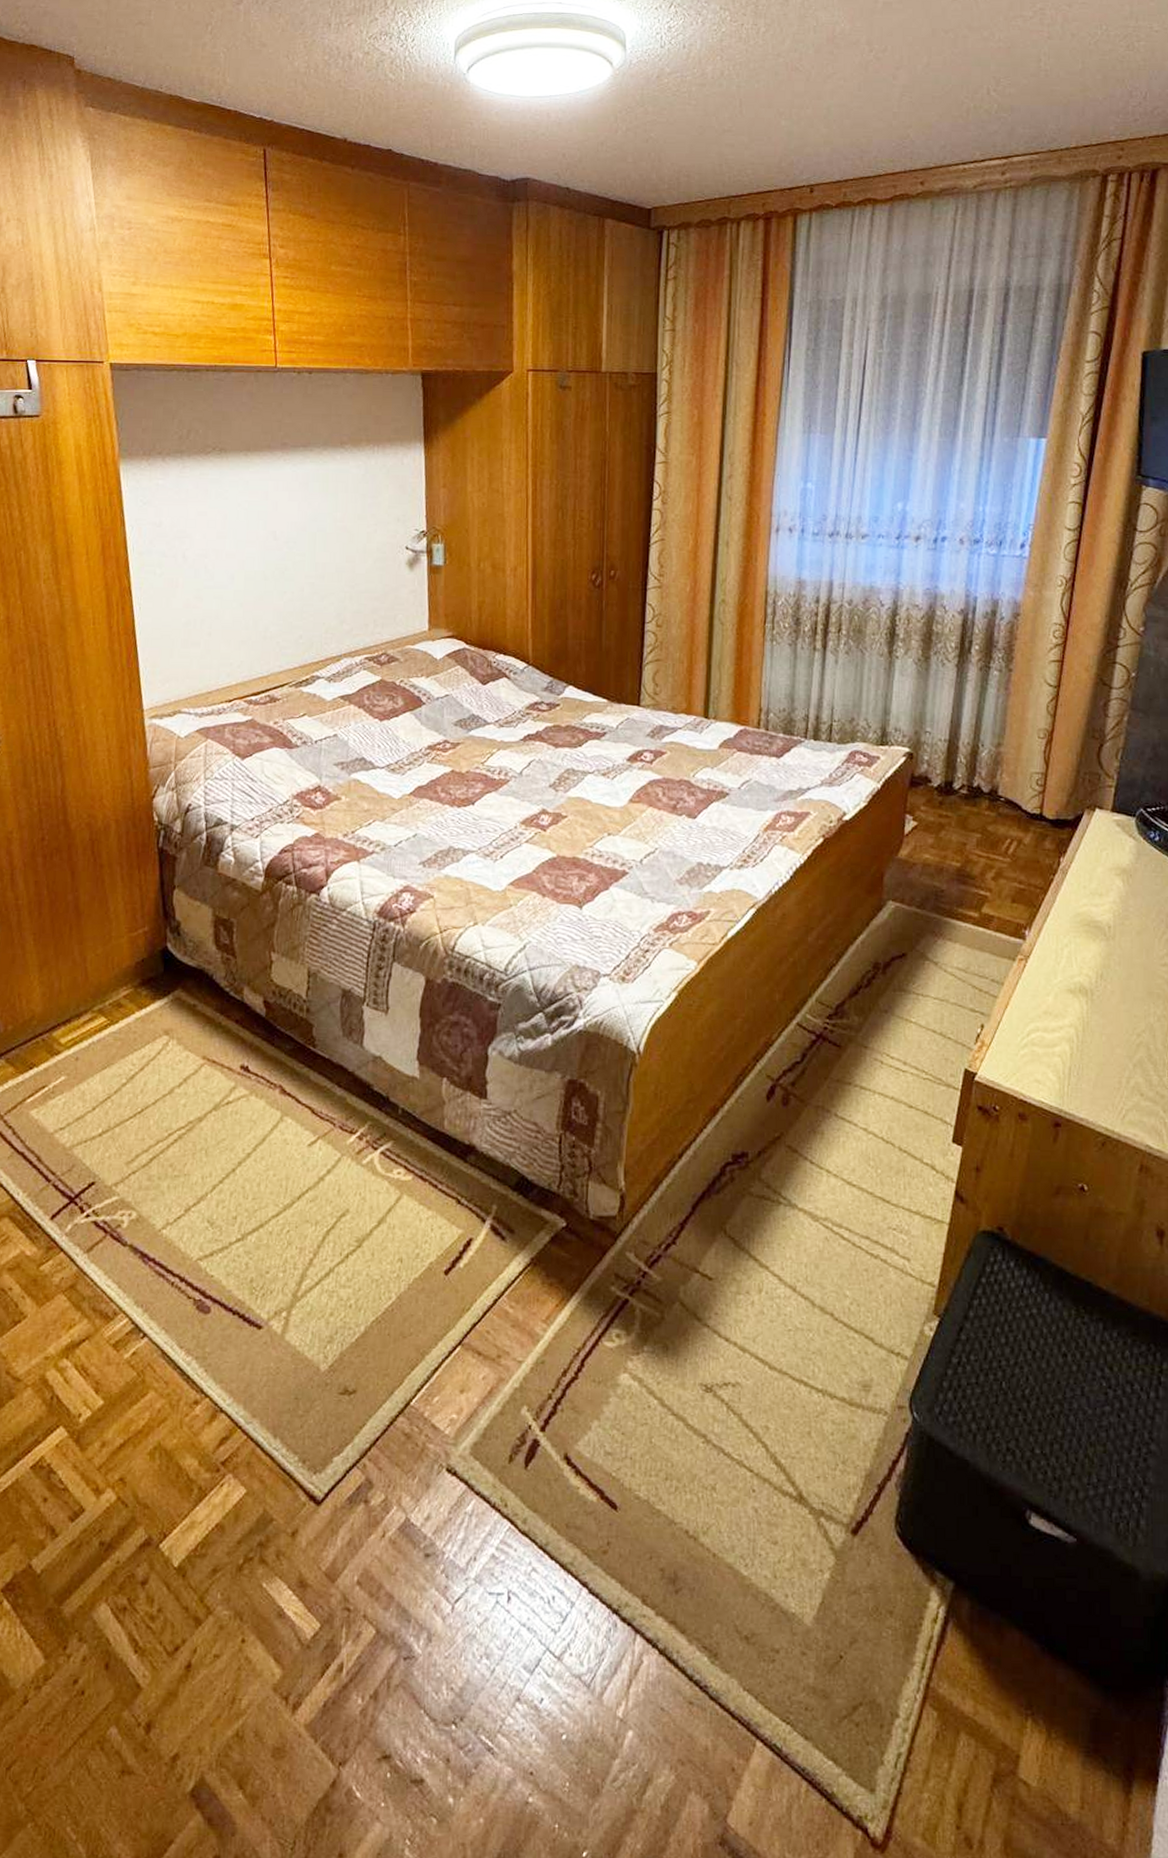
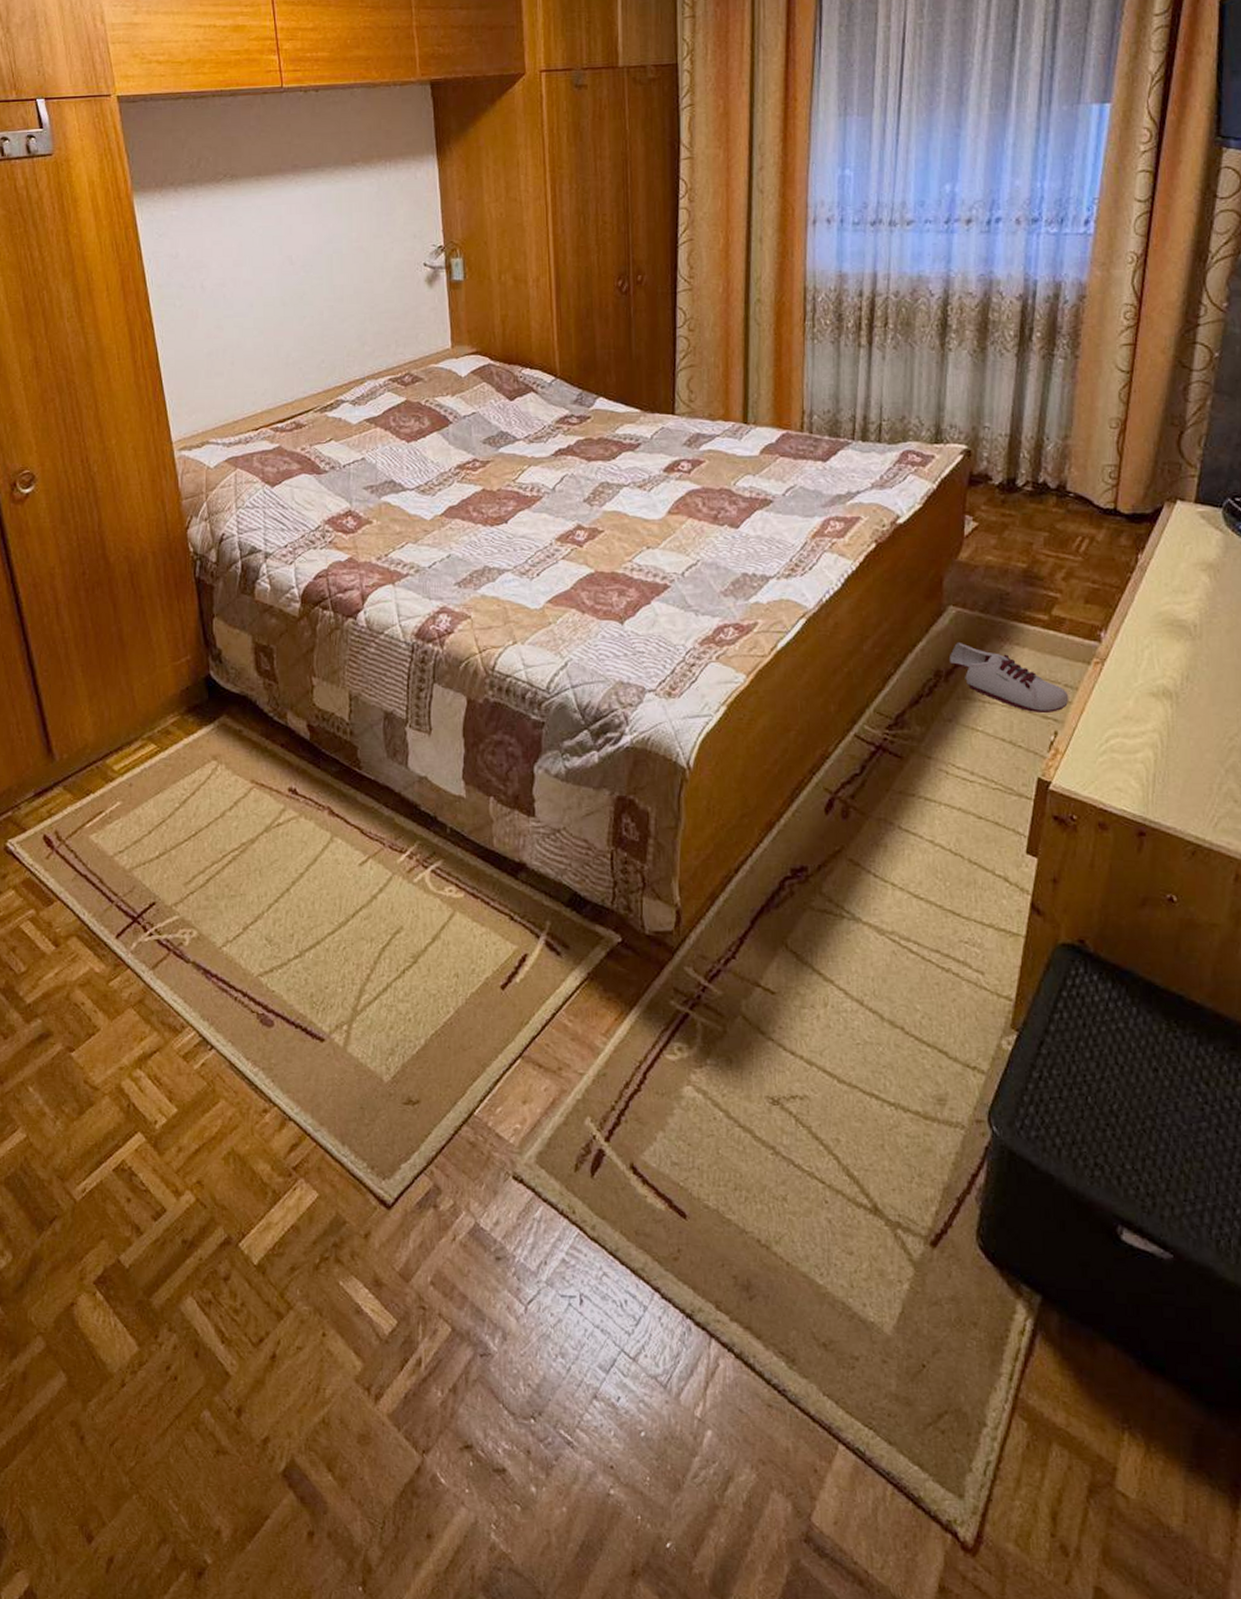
shoe: none [888,937,995,1006] -> present [950,643,1069,712]

